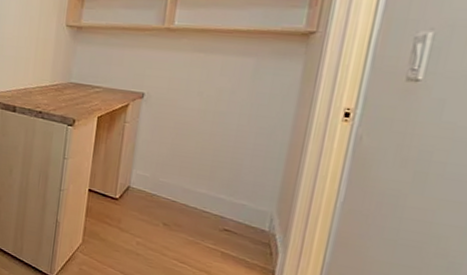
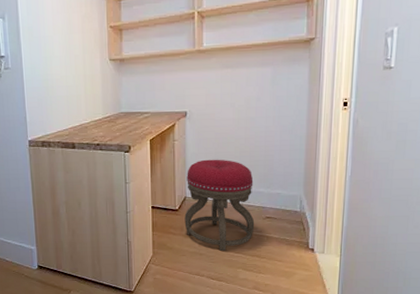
stool: none [123,149,214,258] -> present [184,159,255,252]

